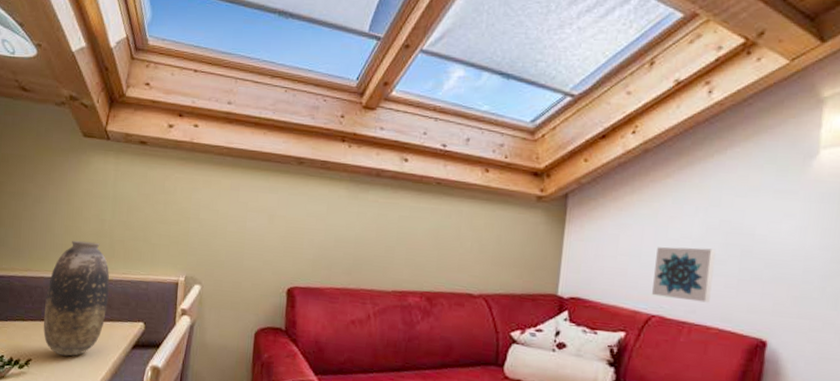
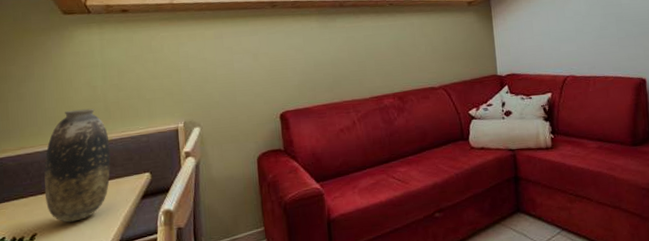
wall art: present [652,247,716,303] -> none [560,19,603,62]

